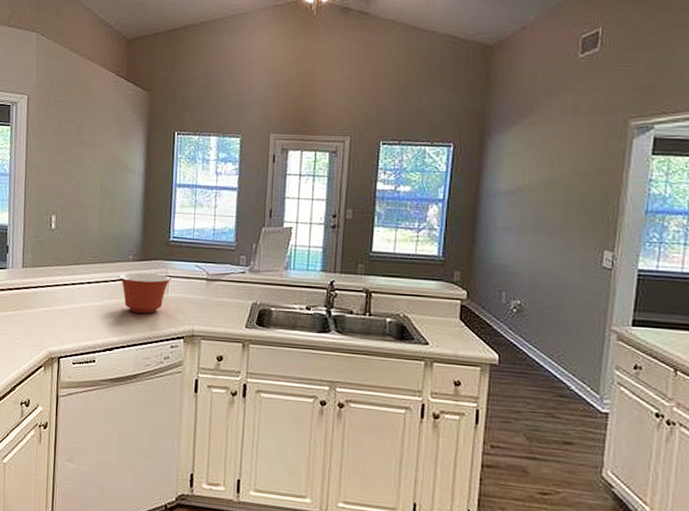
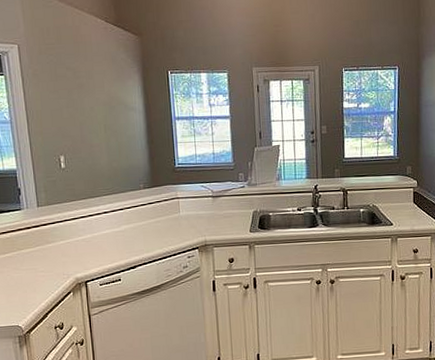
mixing bowl: present [119,272,172,314] -> none [133,197,181,233]

